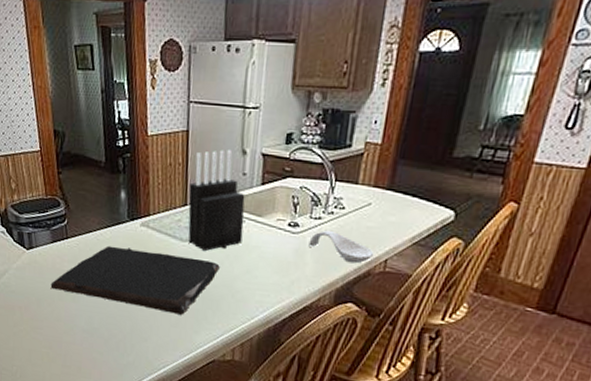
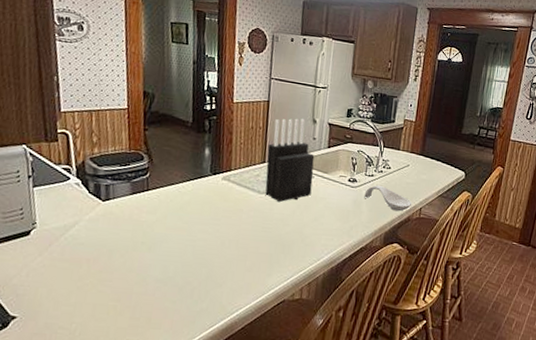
cutting board: present [50,245,220,315] -> none [125,197,292,260]

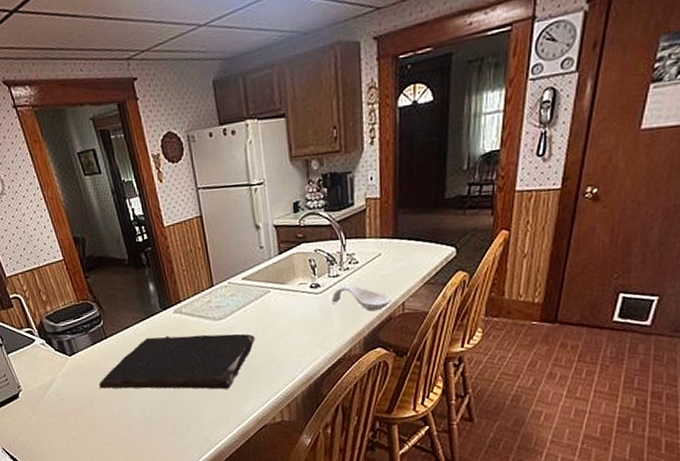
cutting board: none [125,197,292,260] -> present [98,333,255,390]
knife block: present [265,118,315,203] -> none [212,226,271,326]

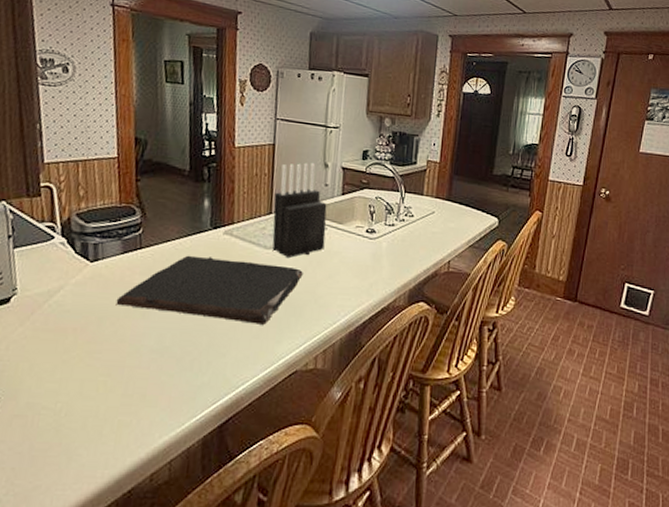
knife block: none [212,226,271,326] -> present [272,162,327,259]
spoon rest: present [332,285,391,312] -> none [384,235,438,266]

